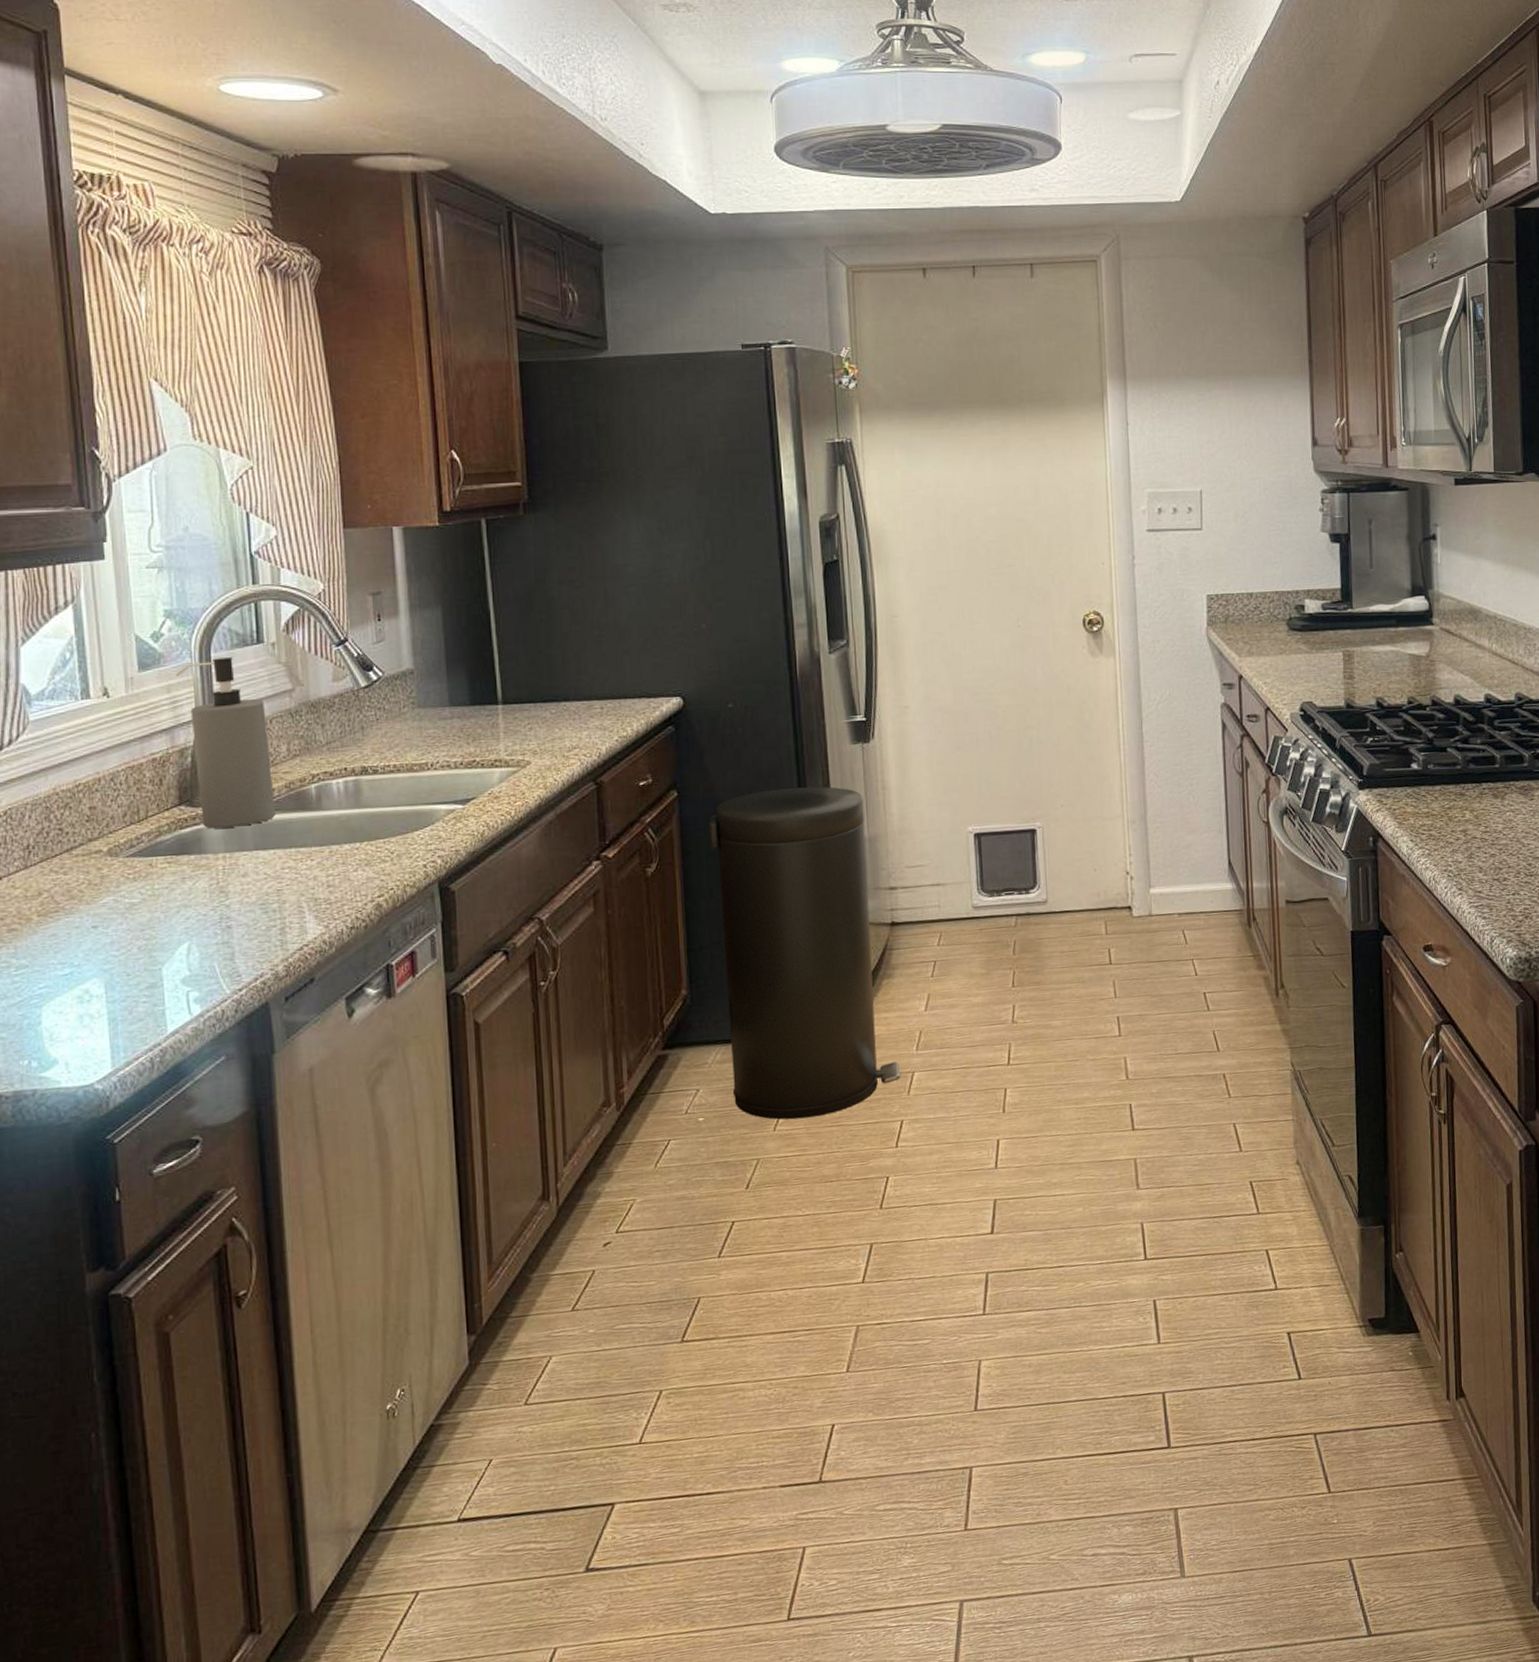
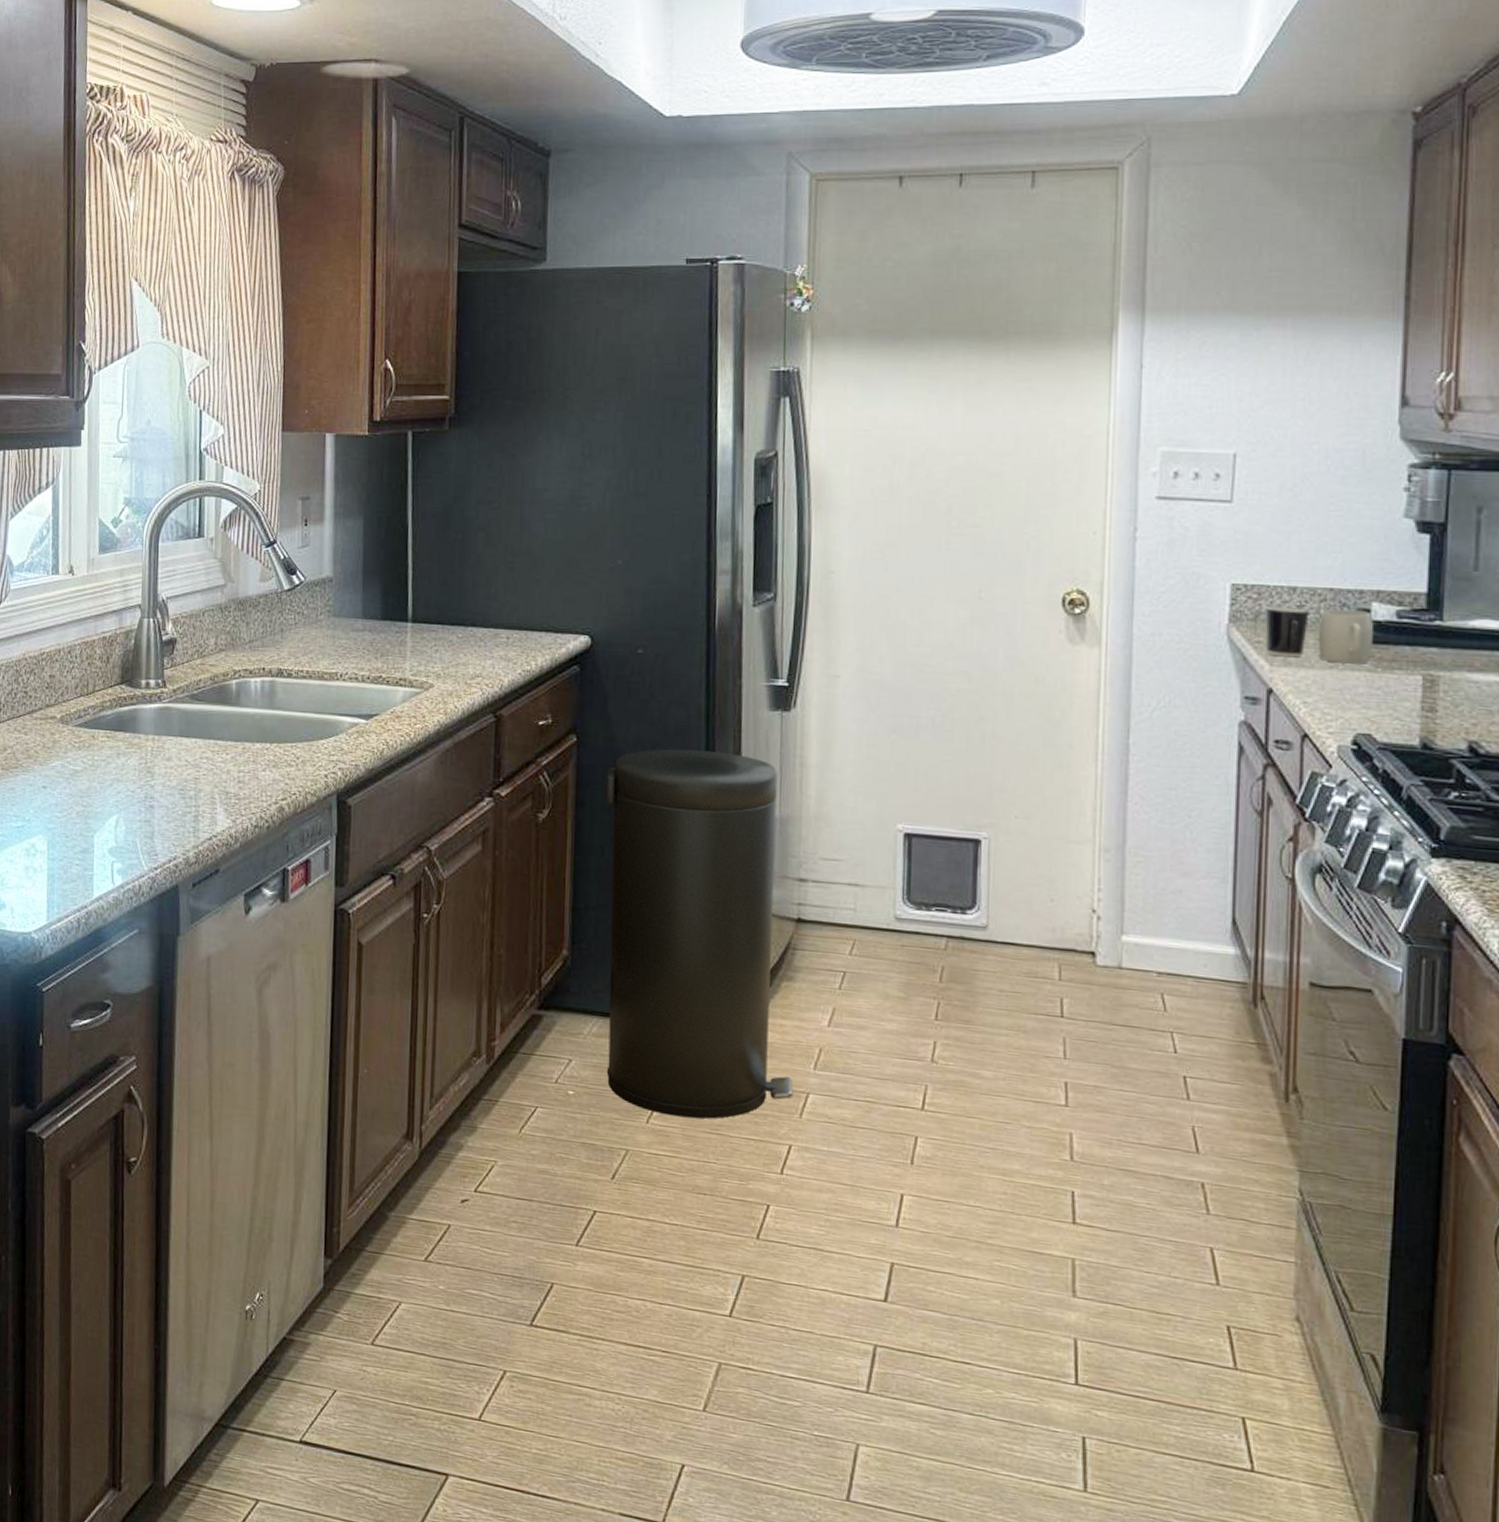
soap dispenser: present [176,657,275,829] -> none [129,548,201,712]
mug: none [1232,609,1263,649] -> present [1264,607,1310,658]
mug: none [1269,606,1309,649] -> present [1317,608,1375,664]

